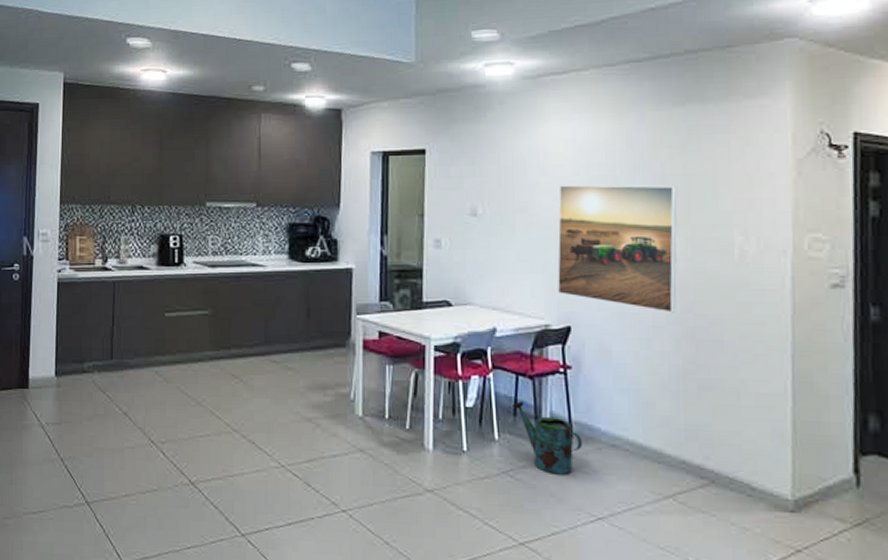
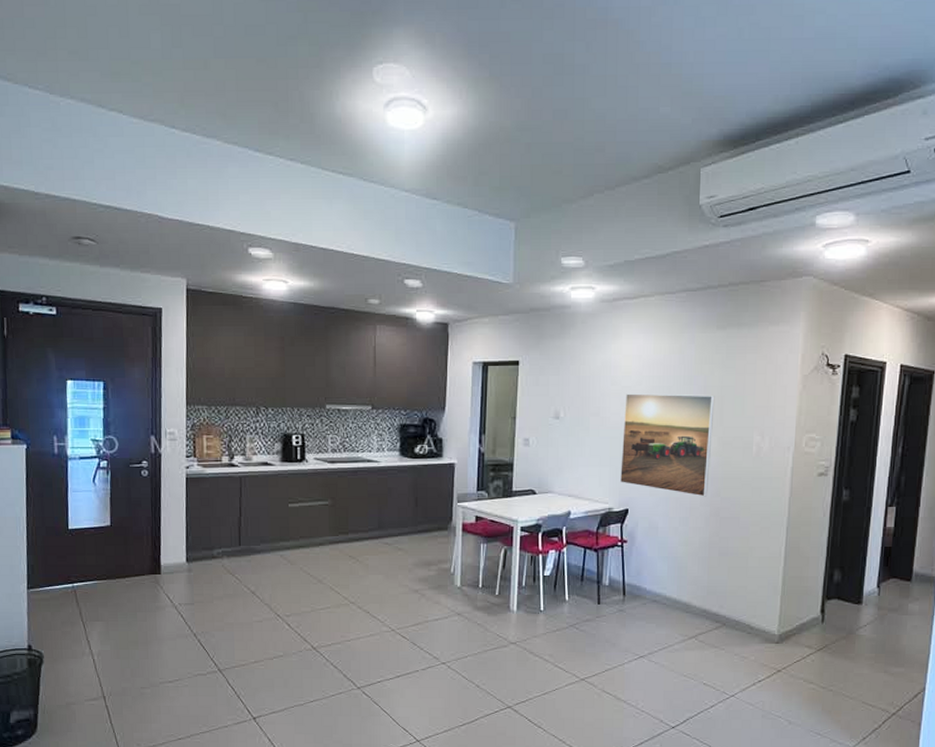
watering can: present [513,401,583,475] -> none [581,569,633,625]

